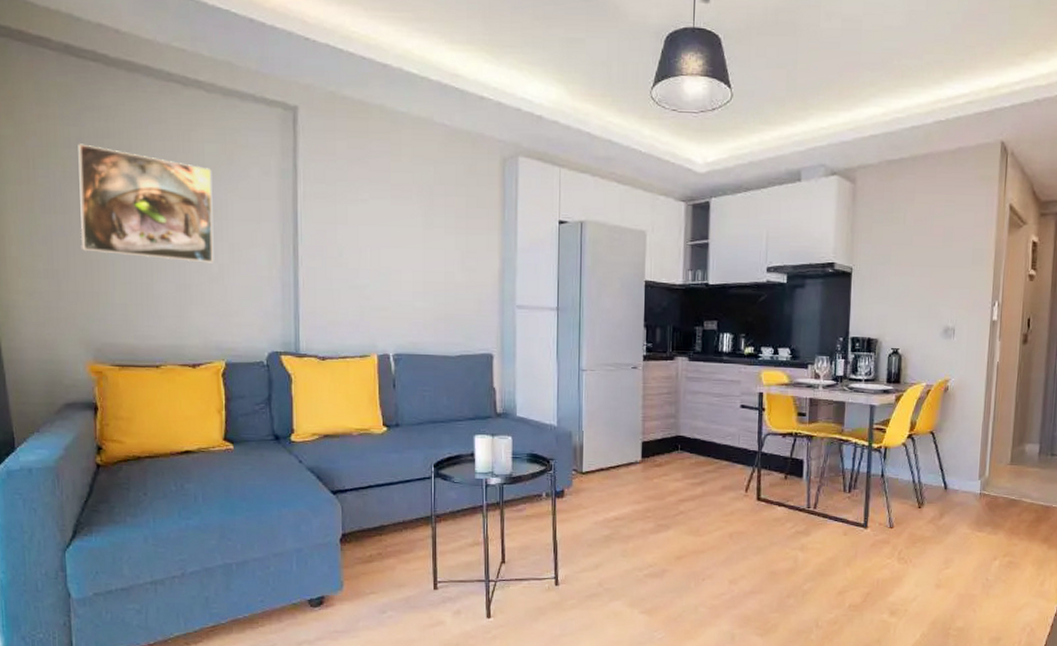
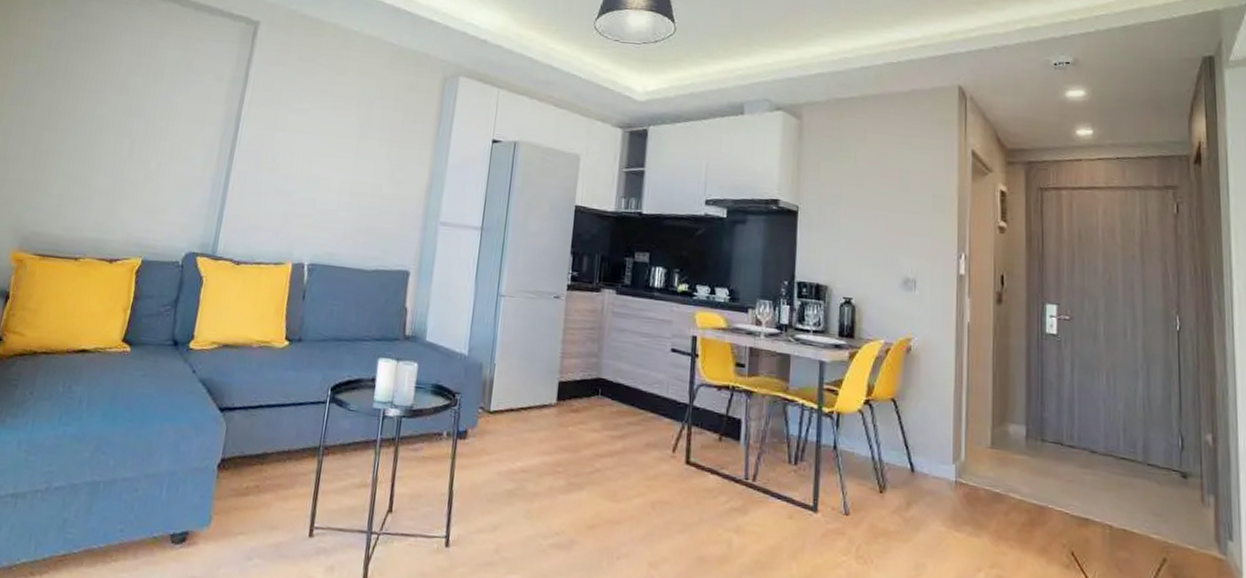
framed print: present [78,143,214,263] -> none [35,45,170,161]

